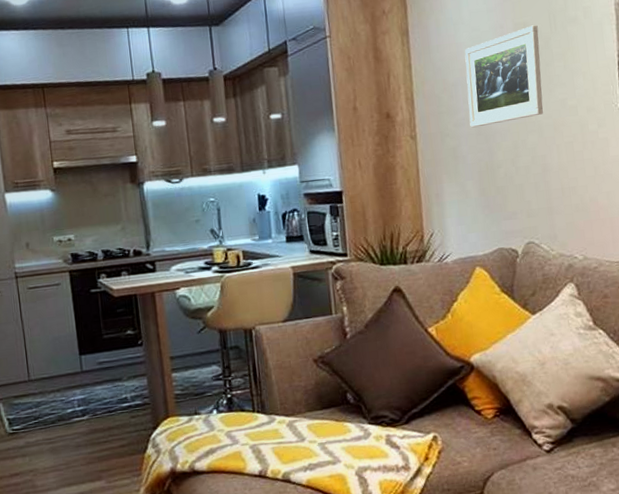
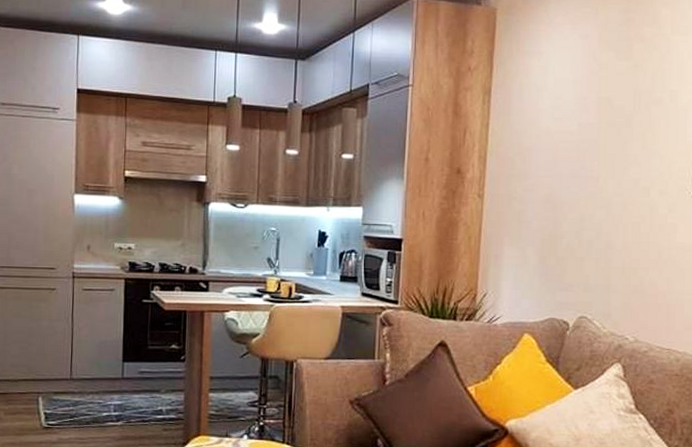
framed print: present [464,25,543,128] -> none [539,101,622,195]

